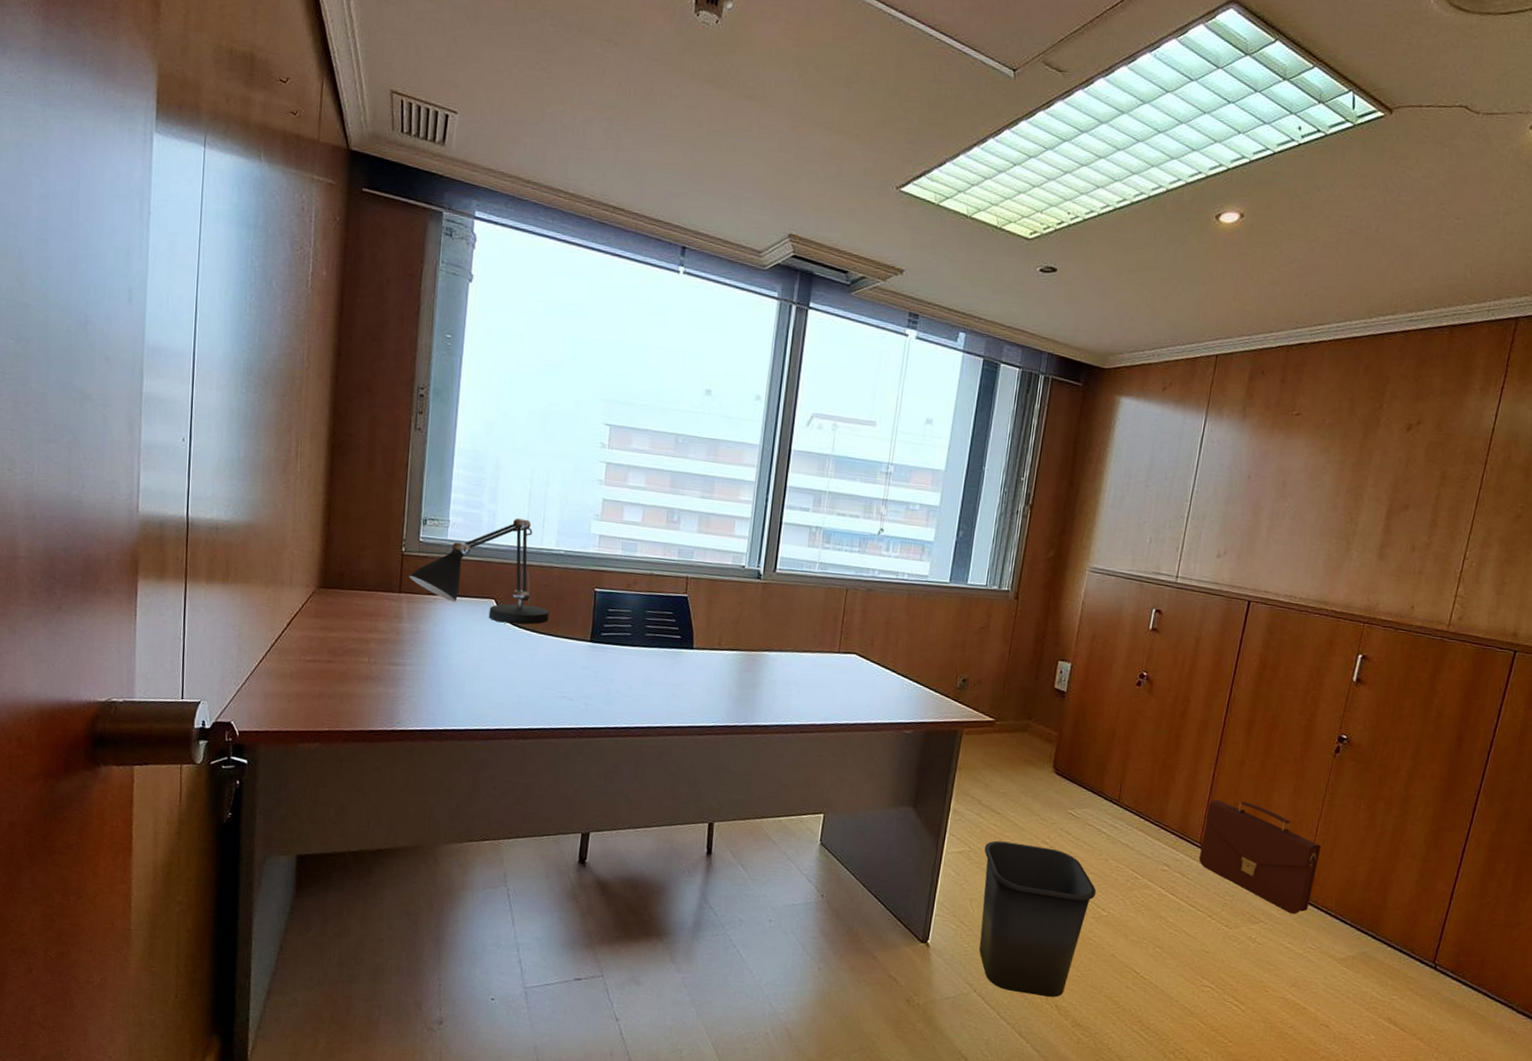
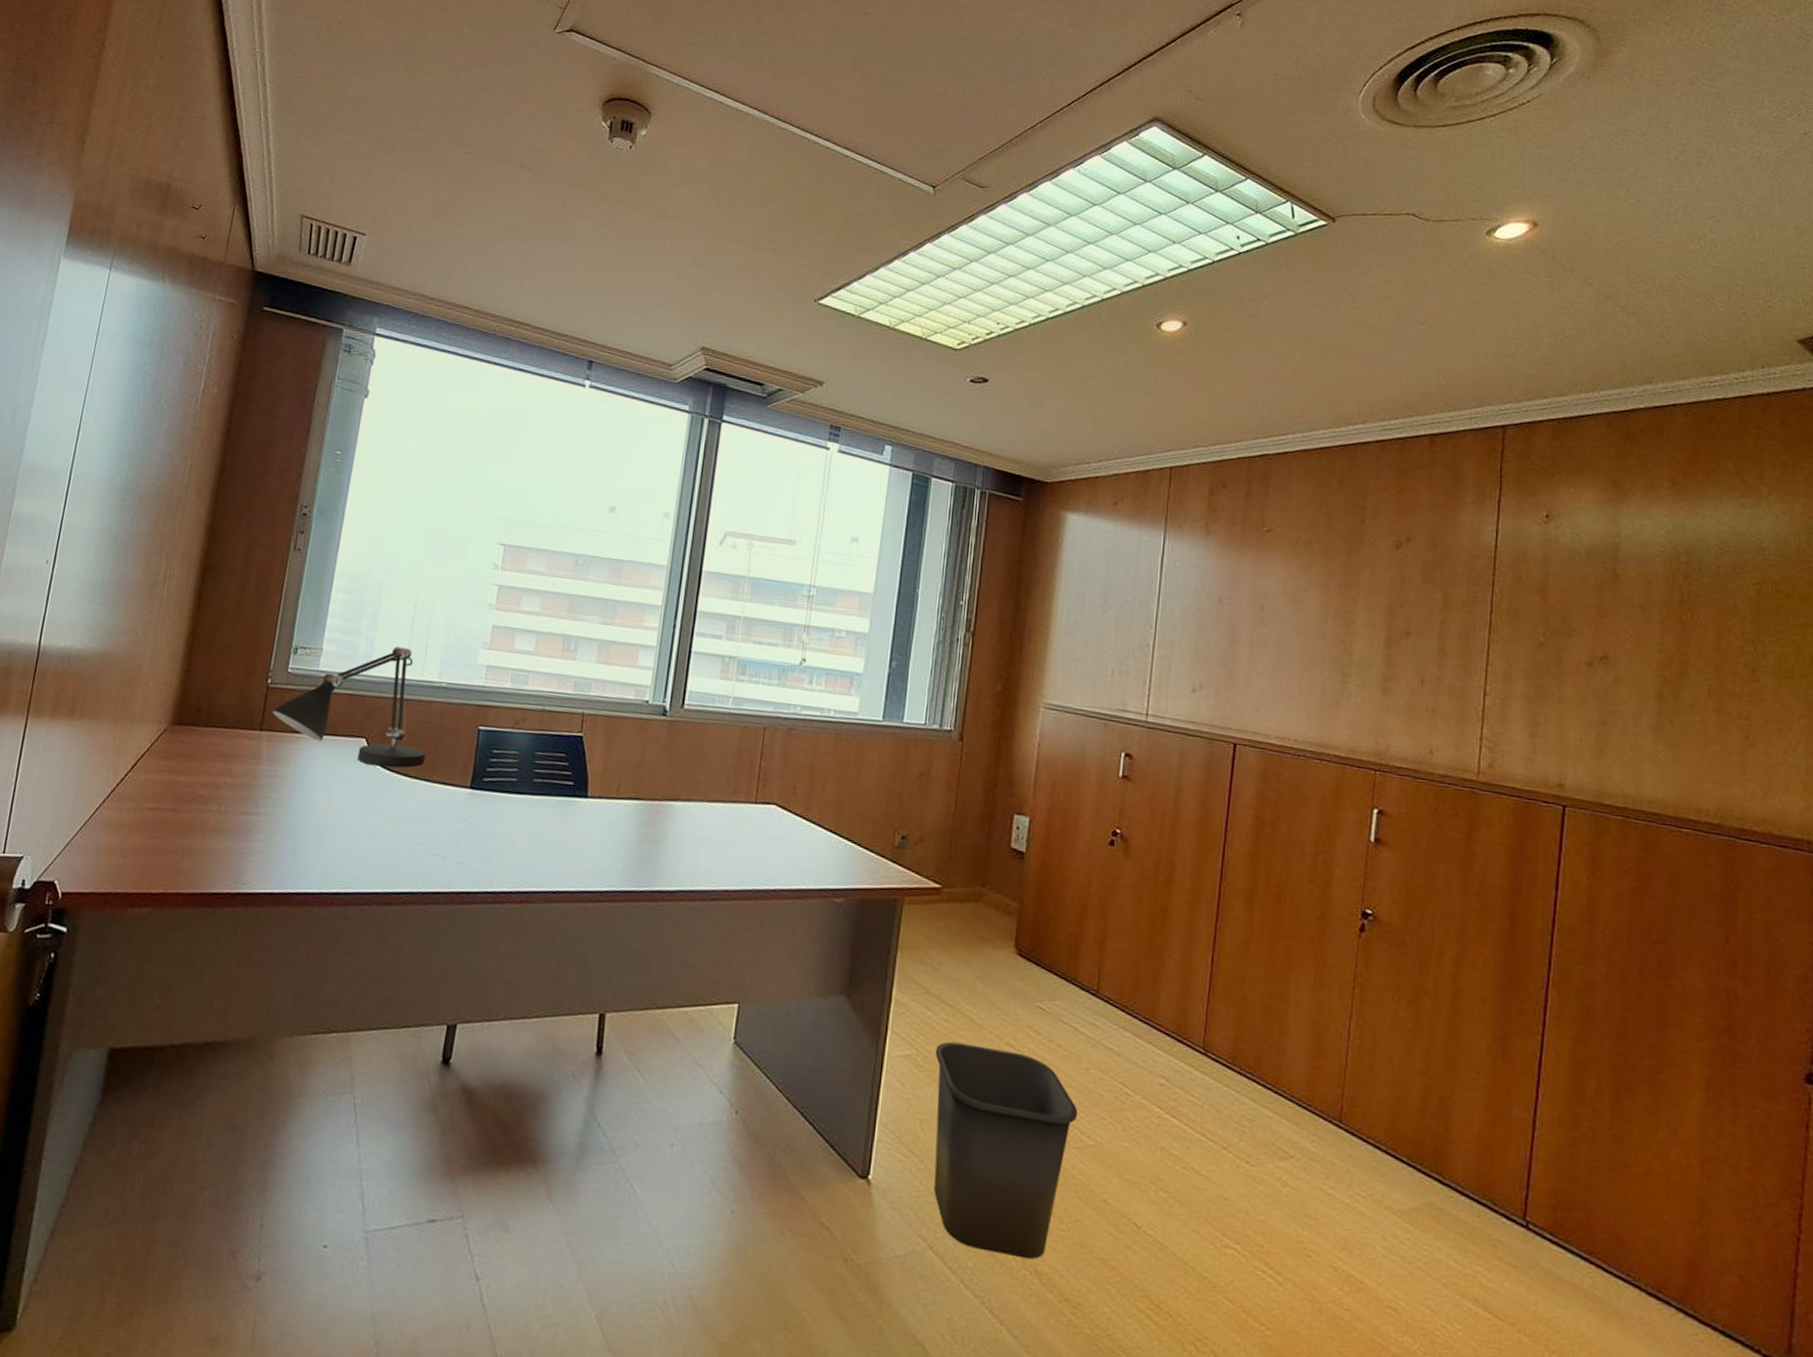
briefcase: present [1199,800,1322,914] -> none [1204,991,1358,1148]

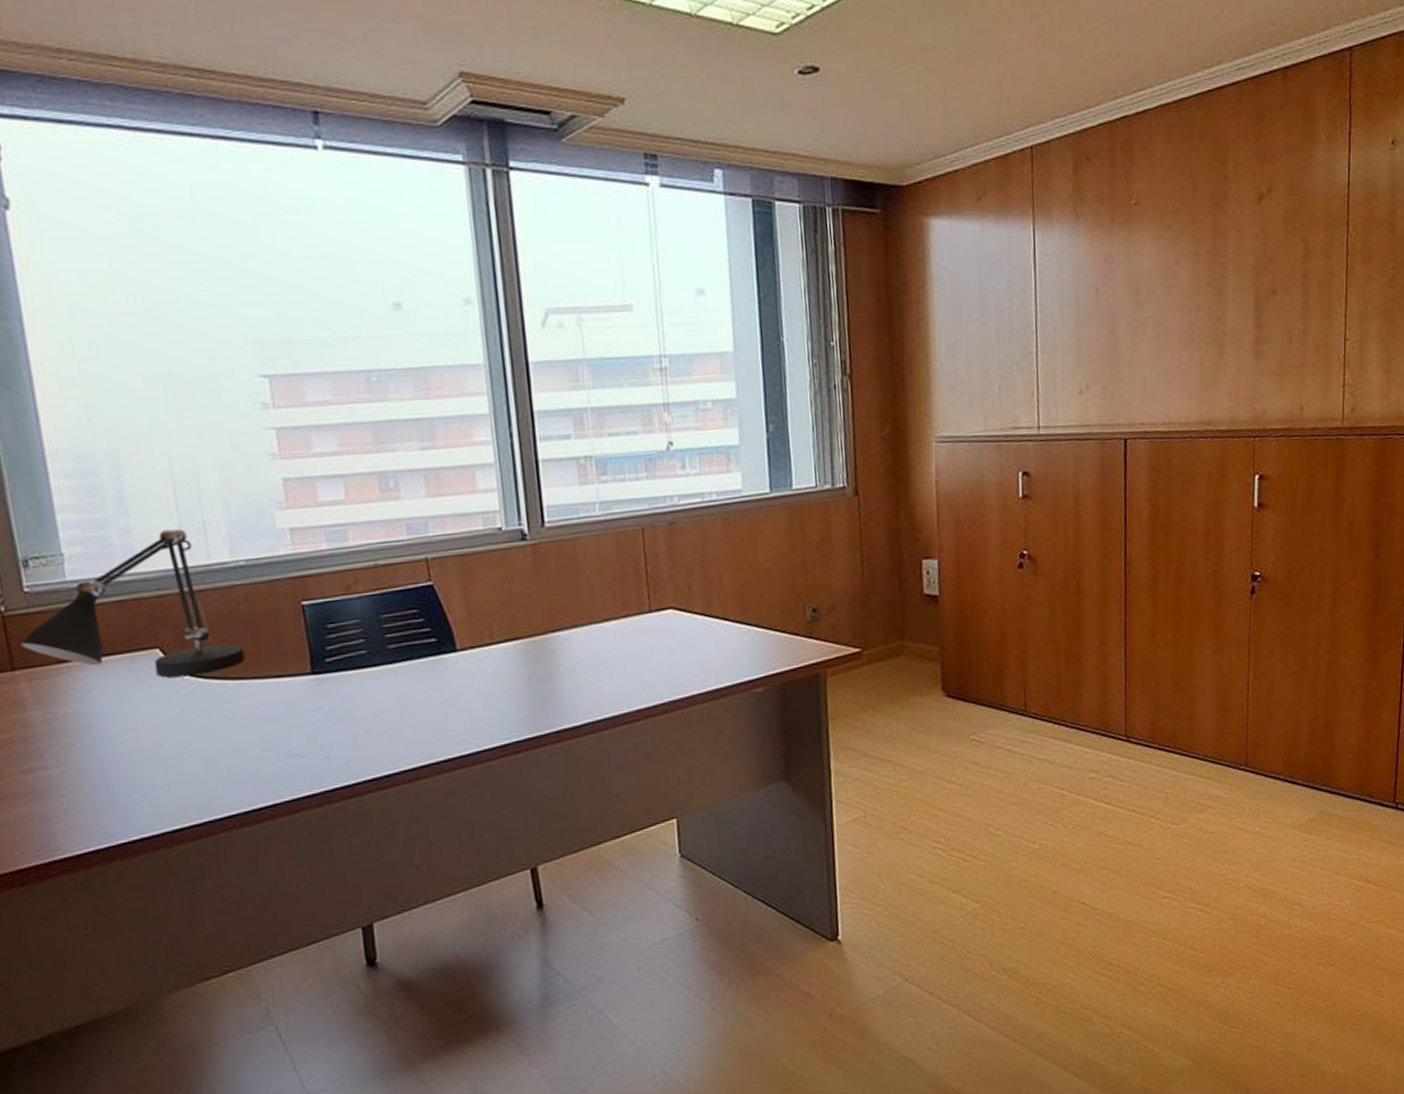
waste bin: present [934,1041,1078,1259] -> none [881,786,1022,969]

